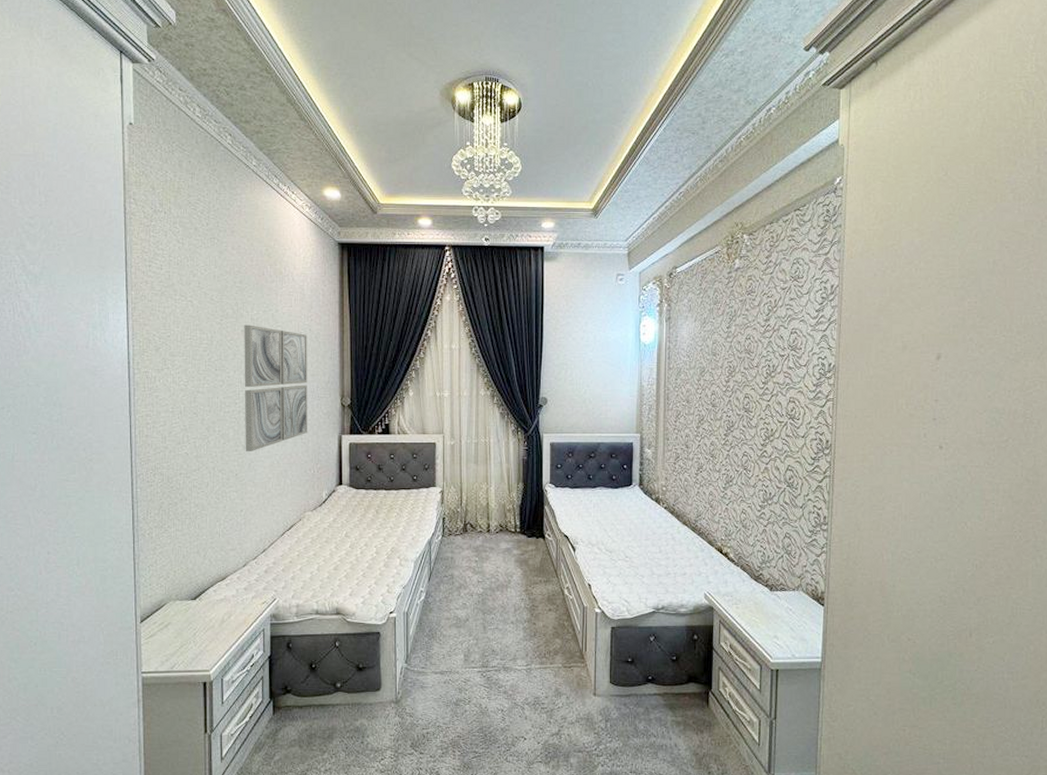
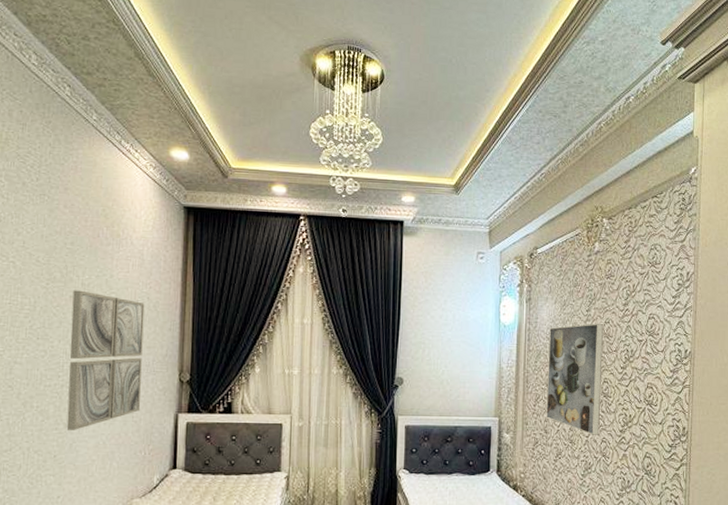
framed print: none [687,340,745,449] -> present [546,324,604,435]

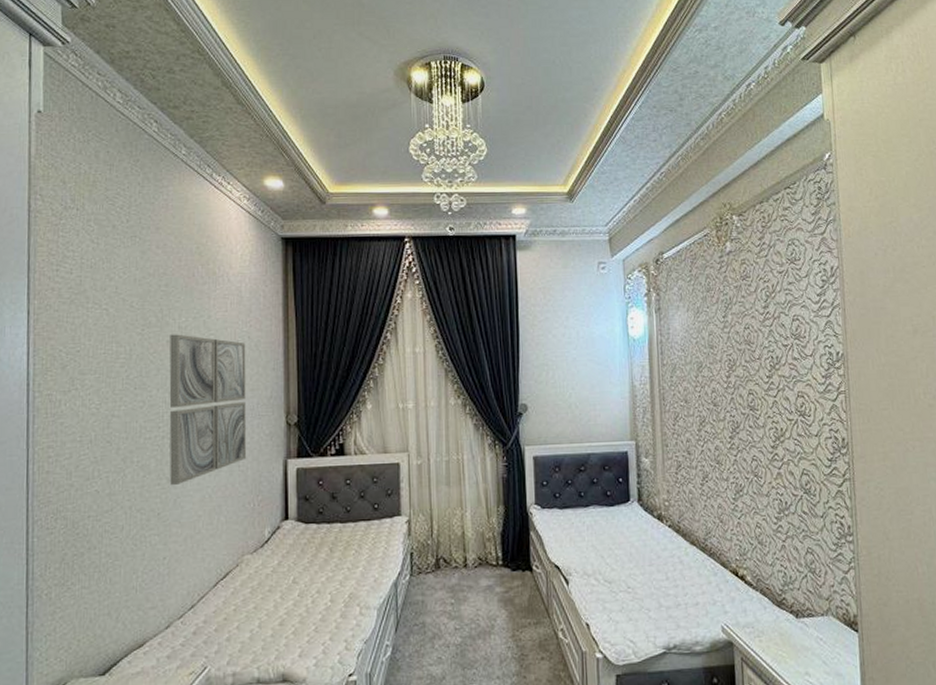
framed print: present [546,324,604,435] -> none [684,330,749,454]

